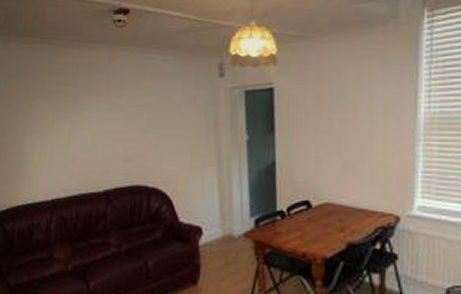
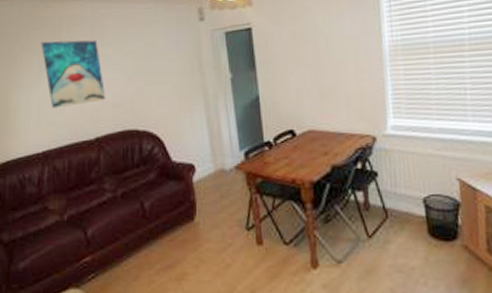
wall art: none [57,88,118,157] -> present [41,40,106,109]

